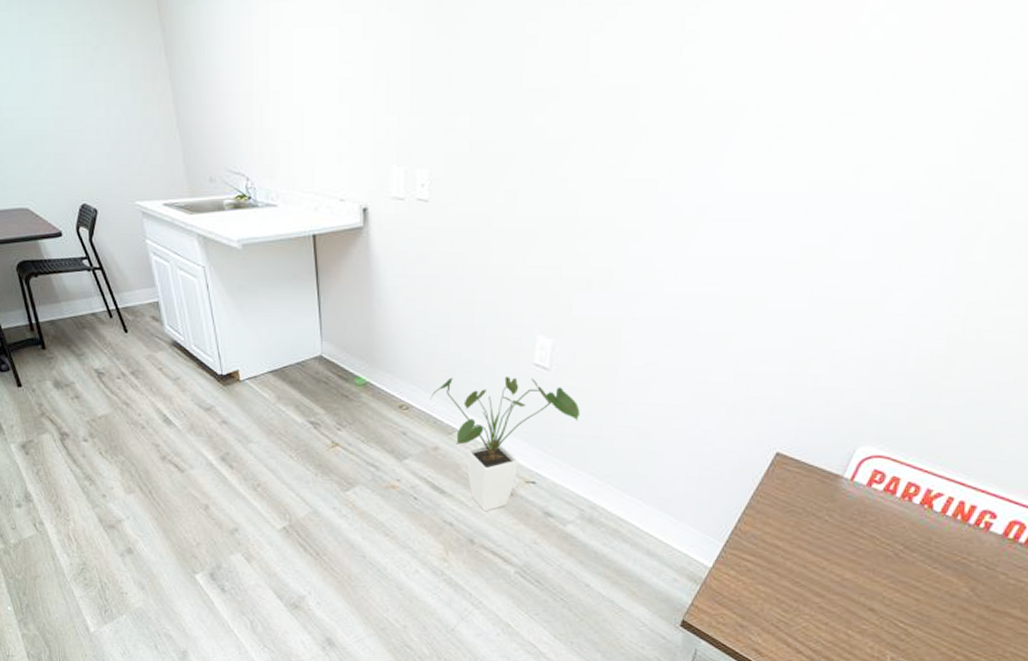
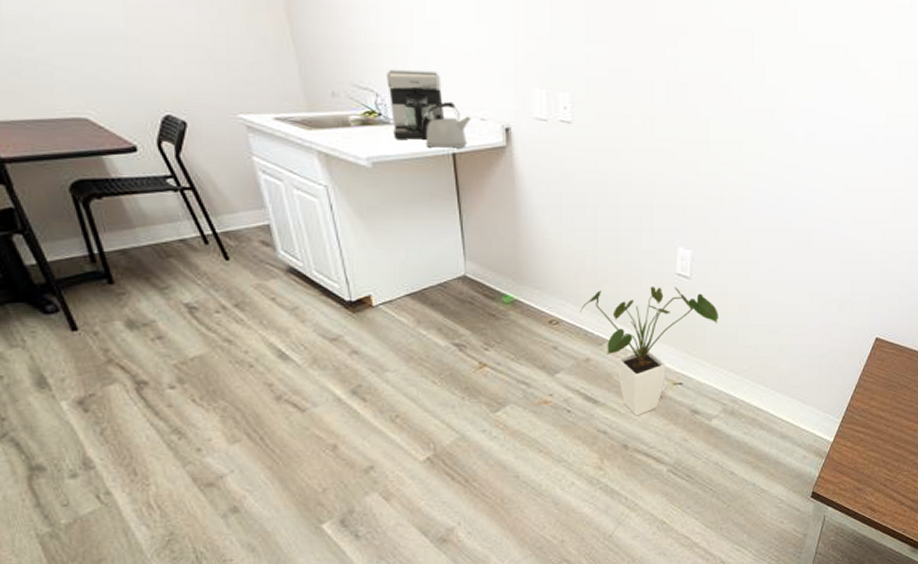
coffee maker: none [255,153,306,222] -> present [385,69,444,140]
kettle: none [285,183,331,230] -> present [420,101,472,148]

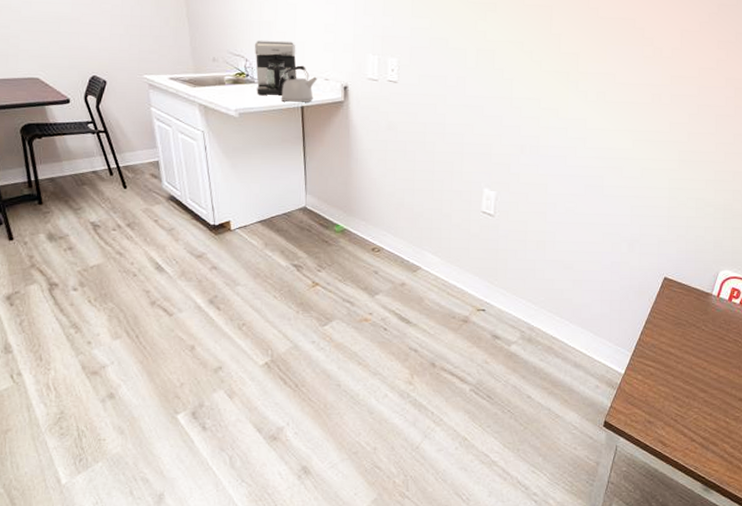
house plant: present [580,287,719,416] -> none [398,222,518,338]

